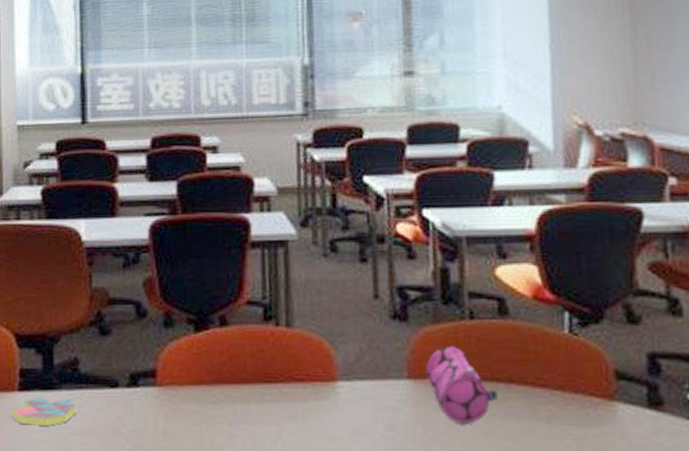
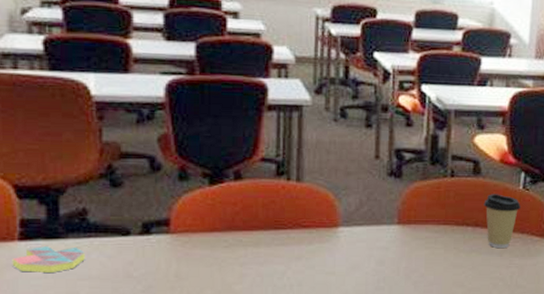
pencil case: present [425,345,498,424] -> none [412,198,466,258]
coffee cup: none [517,340,569,412] -> present [483,194,521,248]

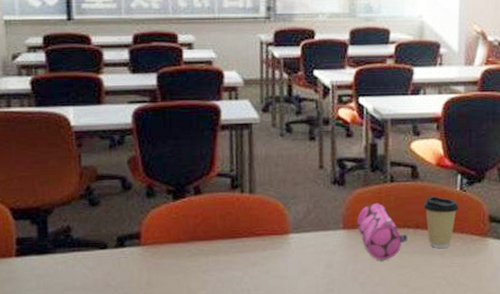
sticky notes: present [12,245,85,273] -> none [10,260,70,285]
pencil case: none [412,198,466,258] -> present [356,203,408,260]

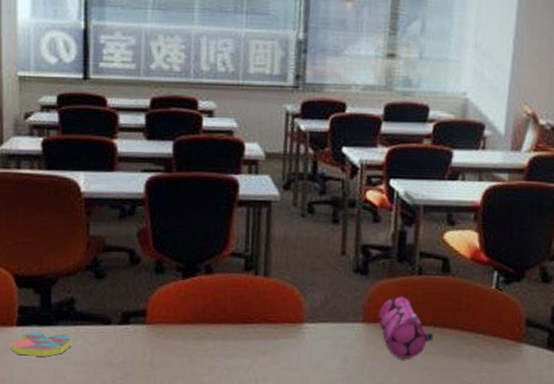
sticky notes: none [10,260,70,285] -> present [11,331,72,357]
coffee cup: present [423,196,459,248] -> none [453,293,493,351]

